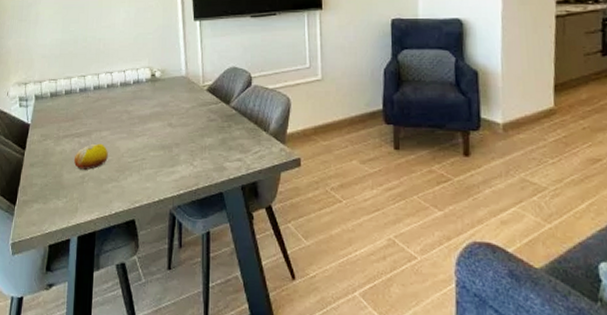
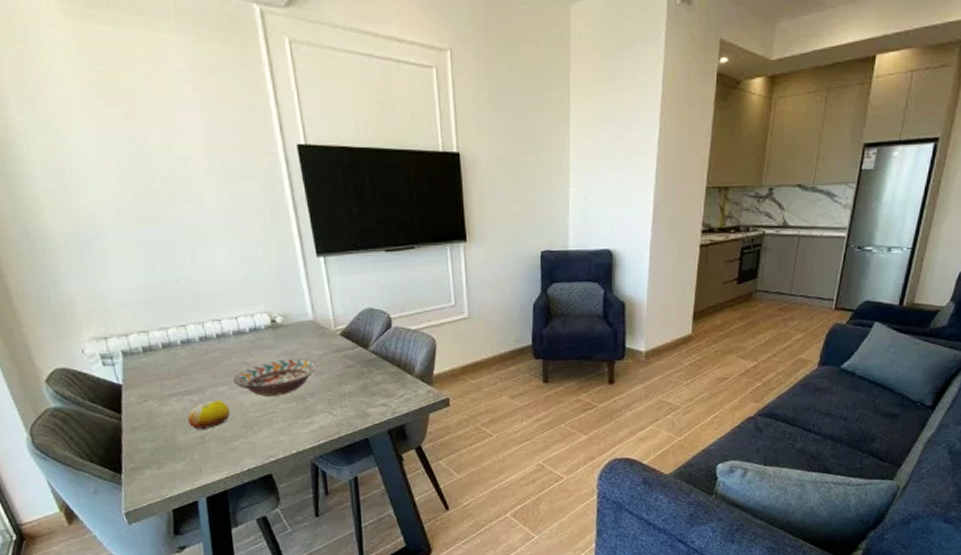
decorative bowl: none [115,110,185,144] -> present [234,359,318,396]

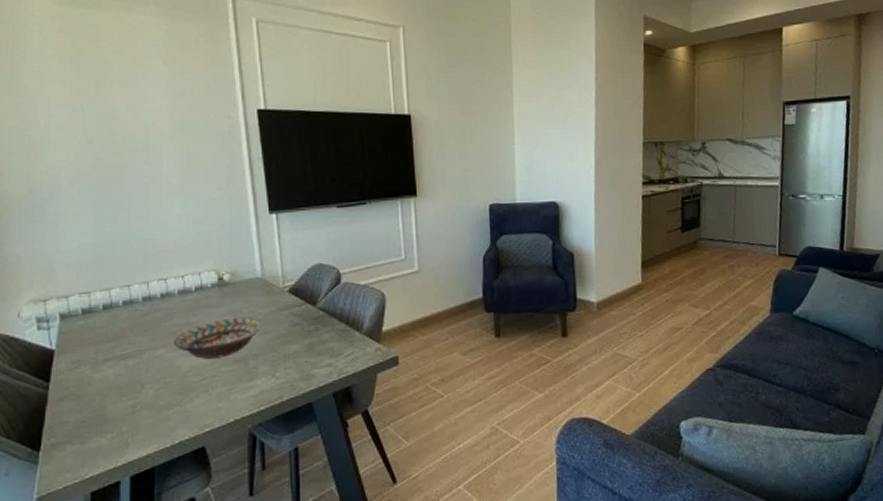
fruit: present [187,400,230,429] -> none [119,364,166,397]

